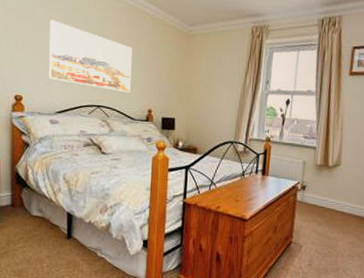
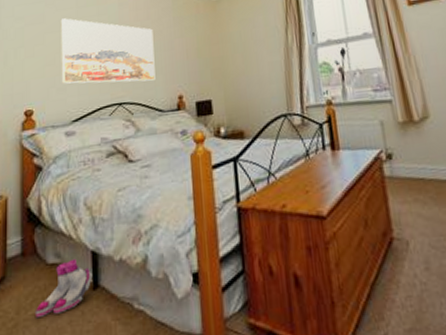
boots: none [21,215,67,250] -> present [35,258,93,317]

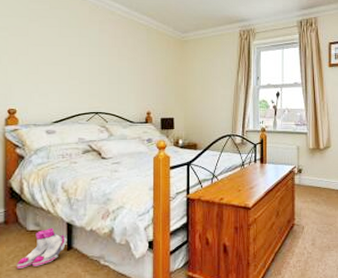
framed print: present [60,18,156,84] -> none [43,35,129,97]

